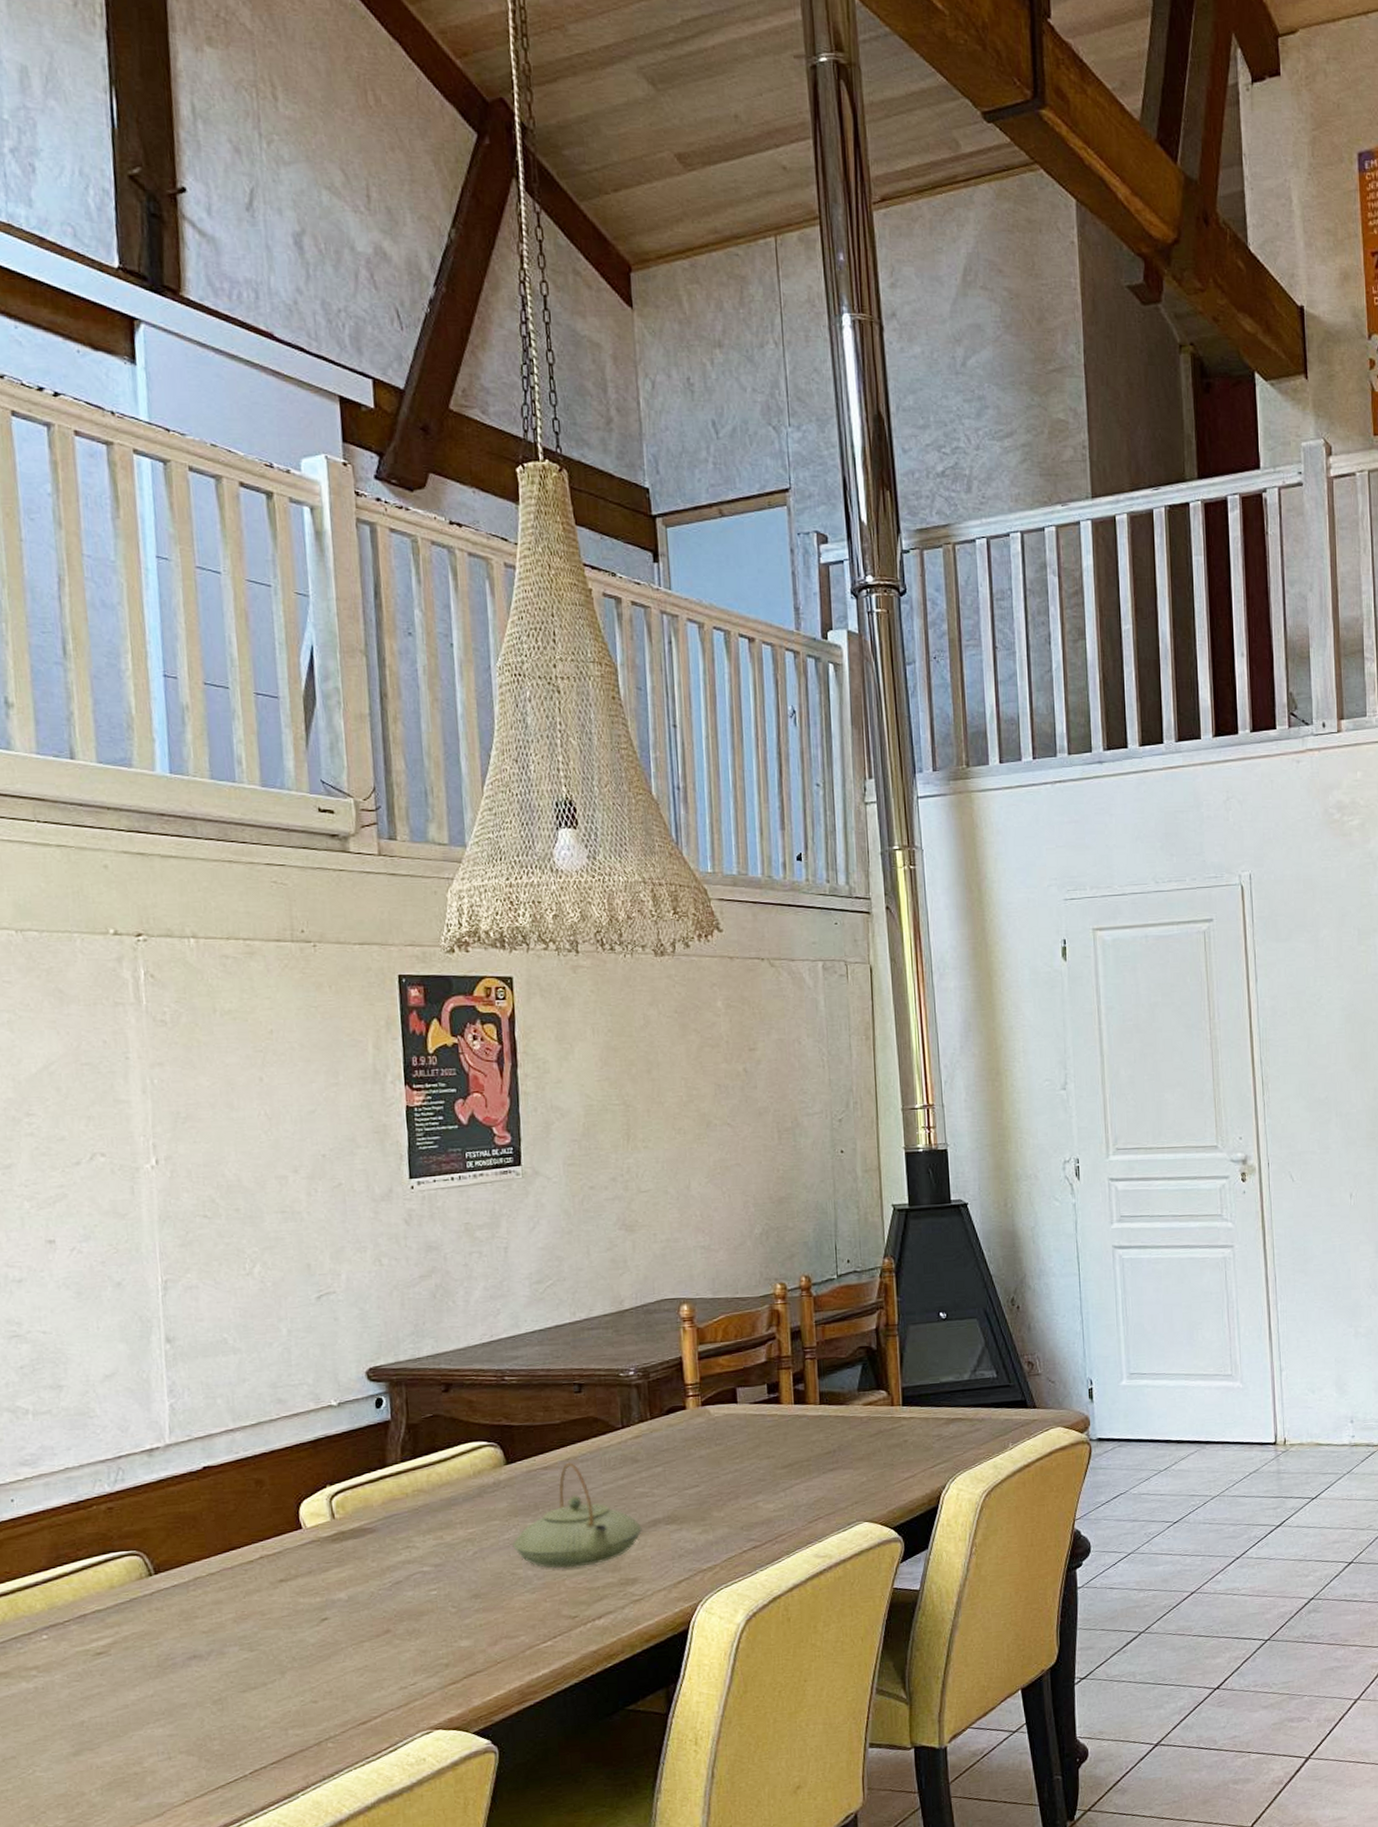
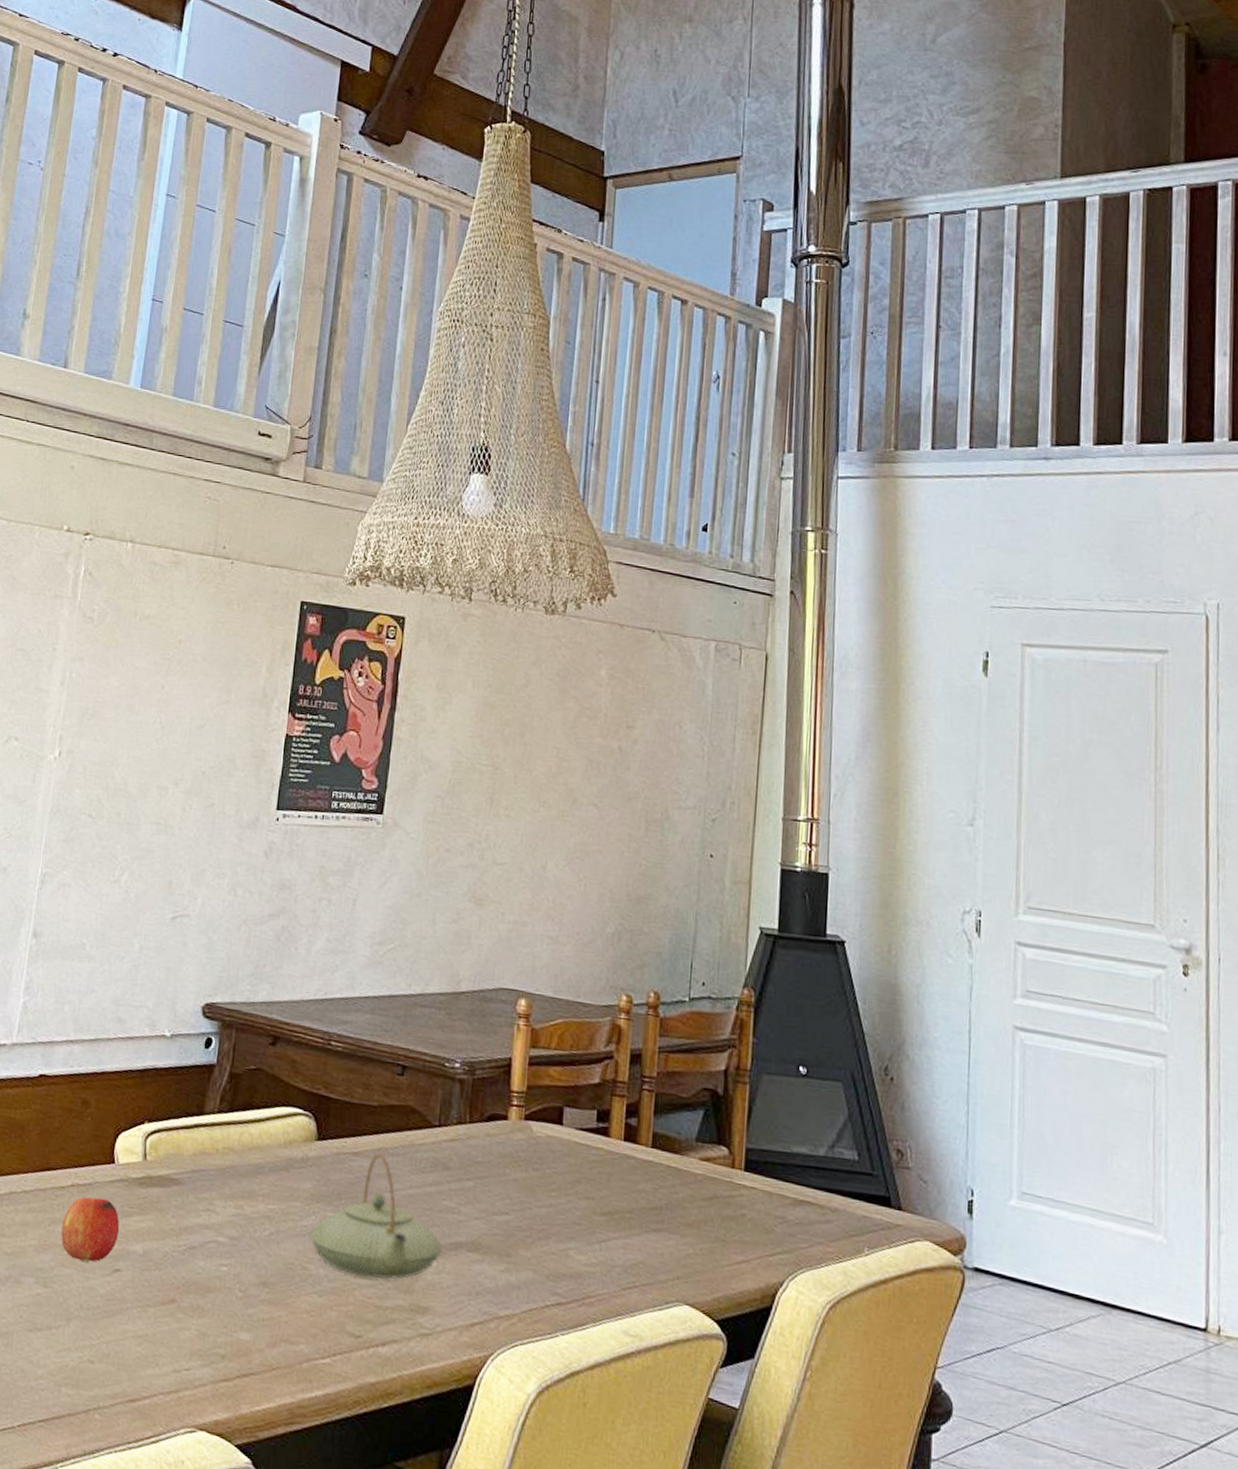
fruit: none [257,1561,320,1620] -> present [61,1196,120,1262]

